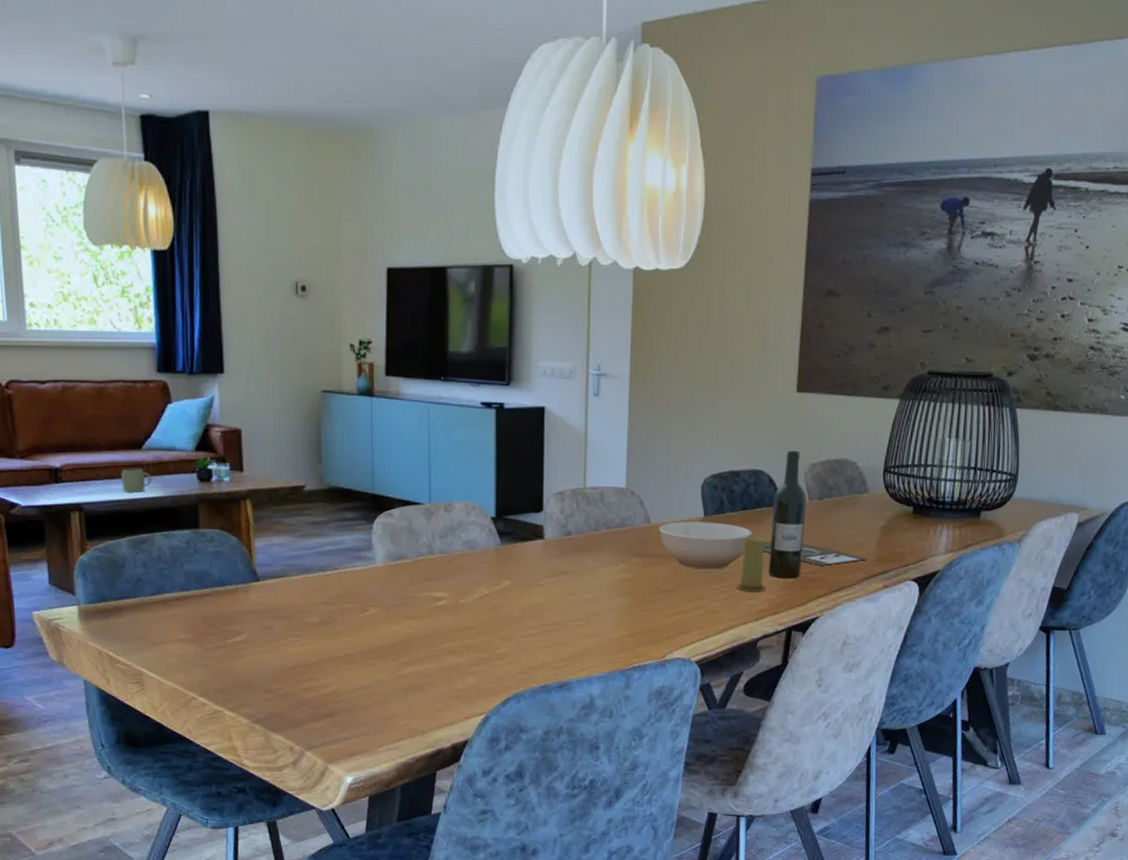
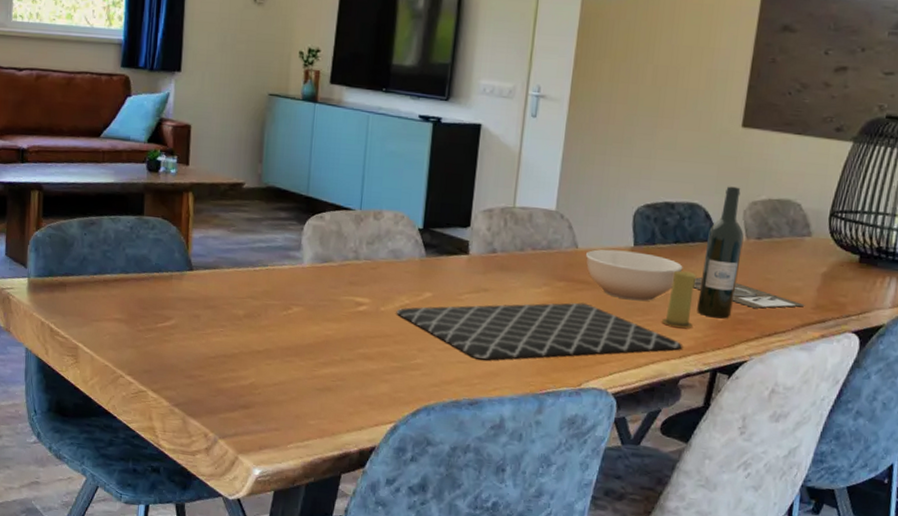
mug: present [121,468,151,492] -> none [79,154,106,177]
placemat: none [476,576,759,642] -> present [396,302,683,360]

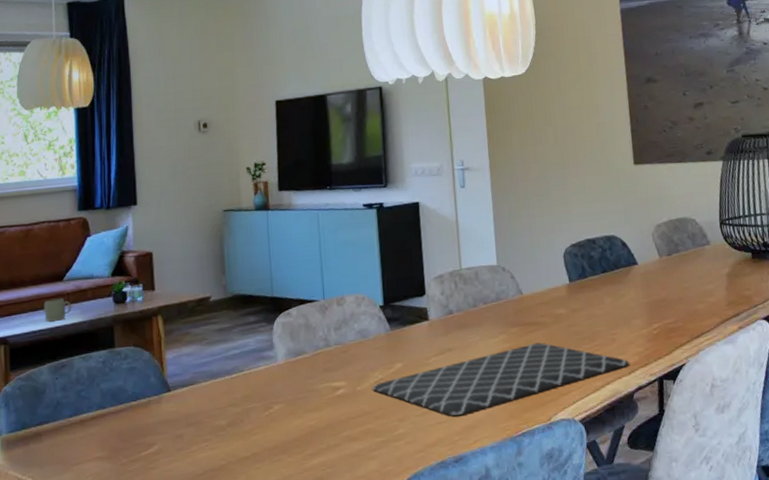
mug: none [79,154,106,177] -> present [44,298,71,322]
bowl: present [585,249,683,301] -> none [530,287,614,332]
candle: present [661,271,697,328] -> none [606,295,634,347]
place setting: present [693,277,805,308] -> none [625,296,720,316]
wine bottle: present [697,186,744,319] -> none [628,215,663,332]

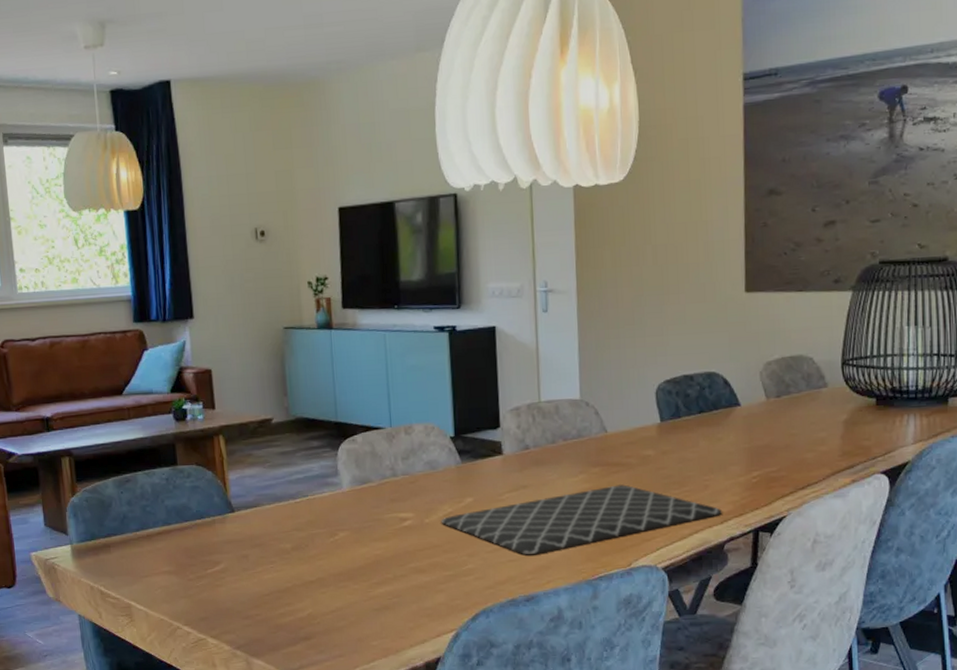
mug: present [44,298,71,322] -> none [105,412,132,436]

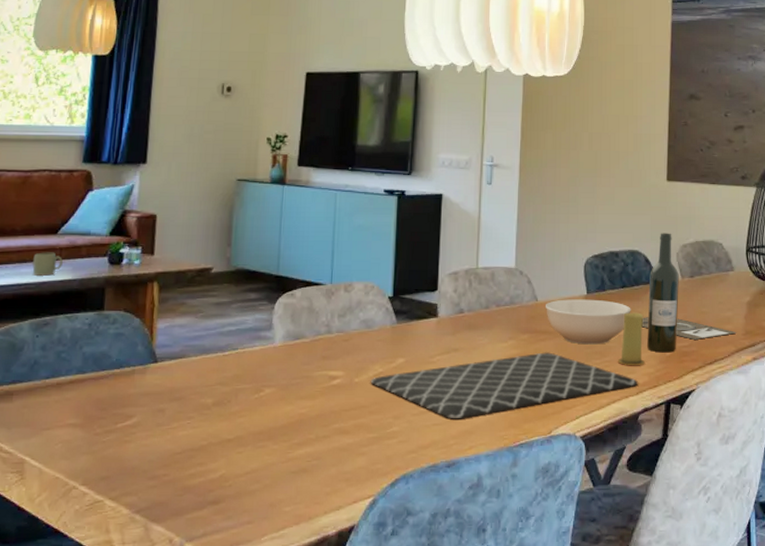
mug: none [105,412,132,436] -> present [32,252,63,276]
bowl: none [615,427,711,475] -> present [545,299,631,345]
candle: none [698,438,729,494] -> present [617,312,645,365]
place setting: none [723,442,832,464] -> present [641,317,737,340]
wine bottle: none [729,350,764,480] -> present [647,233,679,353]

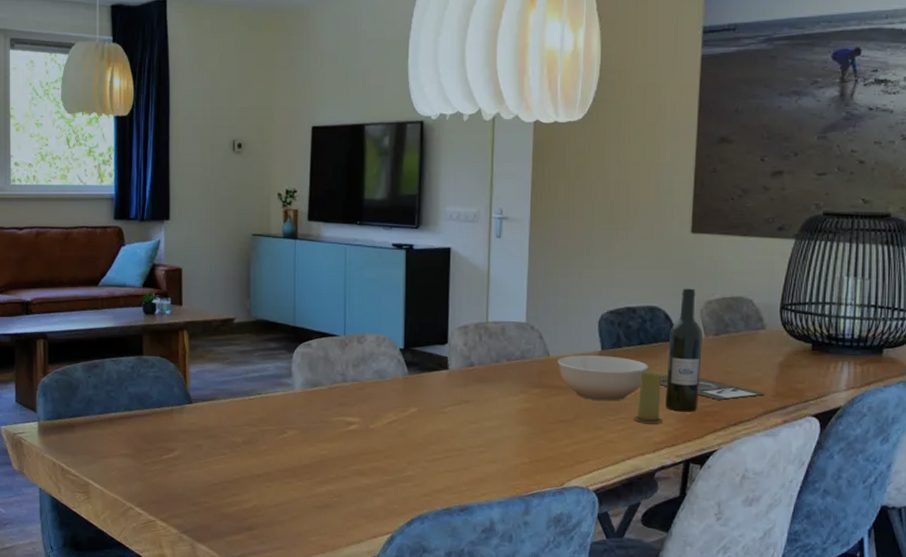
mug: present [32,252,63,276] -> none [80,302,105,323]
placemat: present [370,352,639,419] -> none [385,407,656,467]

